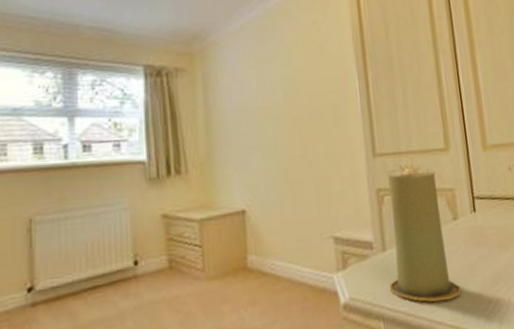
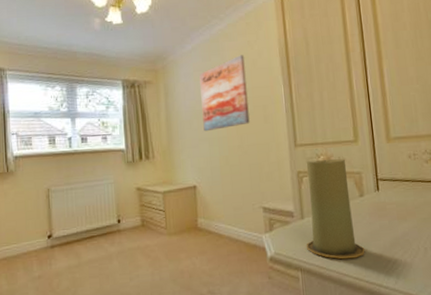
wall art: none [250,37,316,137] -> present [199,55,250,132]

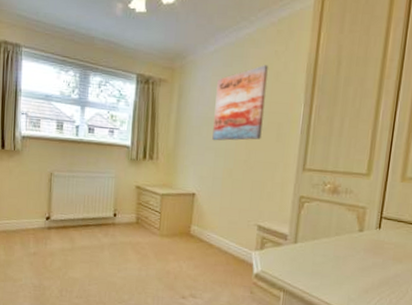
candle: present [306,159,365,260] -> none [294,187,352,290]

